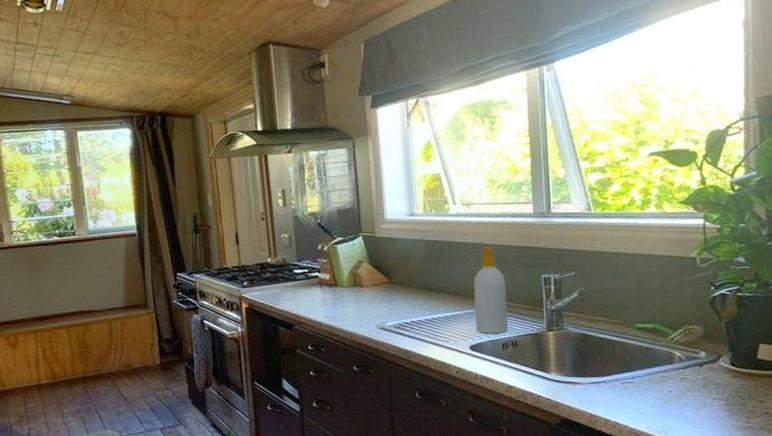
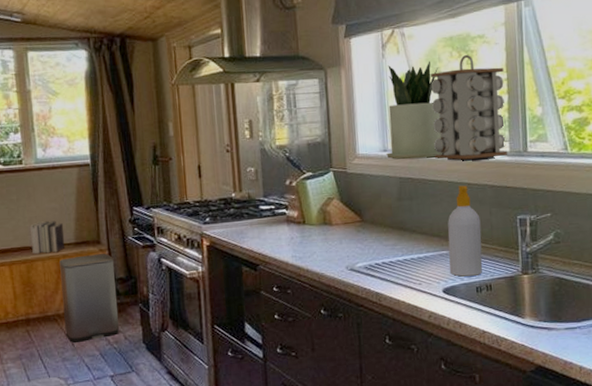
books: none [84,287,116,318] -> present [30,220,65,254]
pedal bin: none [111,316,167,398] -> present [59,253,119,343]
planter: none [413,127,467,224] -> present [386,61,442,160]
spice rack: none [454,121,532,224] -> present [430,55,508,162]

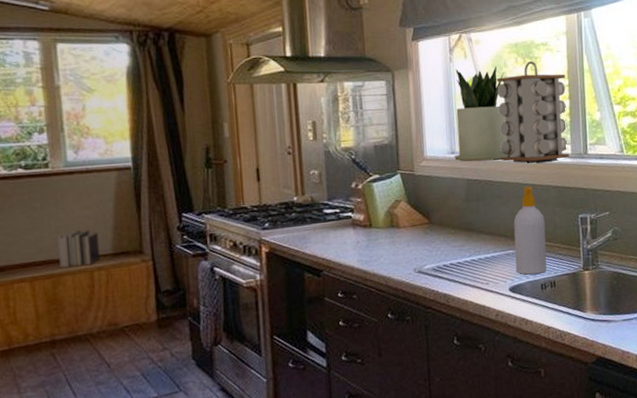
pedal bin: present [59,253,119,343] -> none [93,264,164,364]

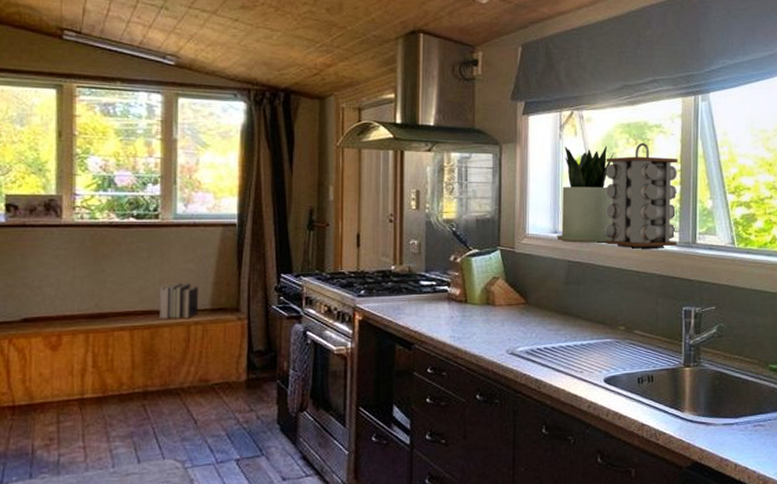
soap bottle: present [514,186,547,275] -> none [612,273,647,366]

